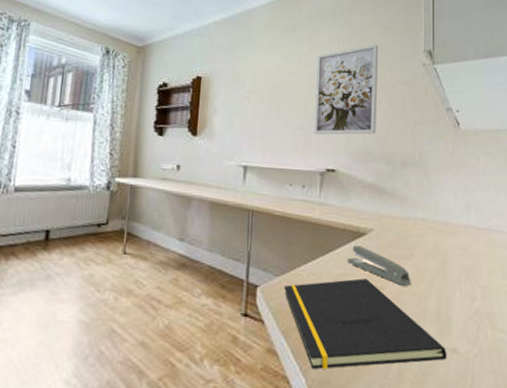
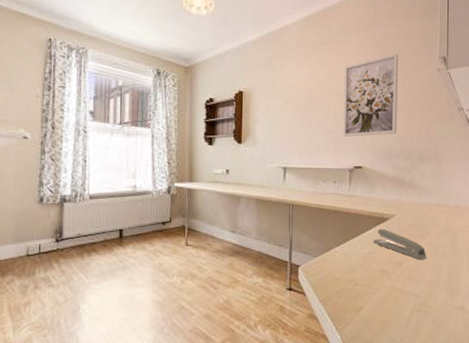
notepad: present [283,278,447,370] -> none [320,255,456,329]

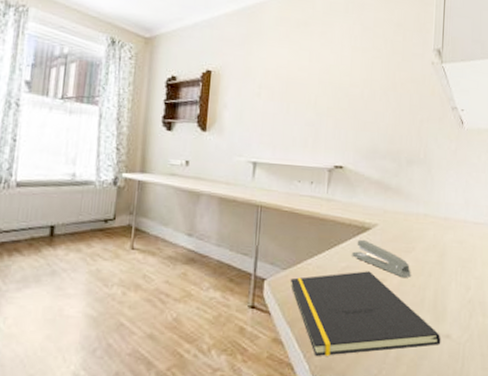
notepad: none [320,255,456,329] -> present [290,271,441,357]
wall art: present [342,54,399,137] -> none [323,41,390,132]

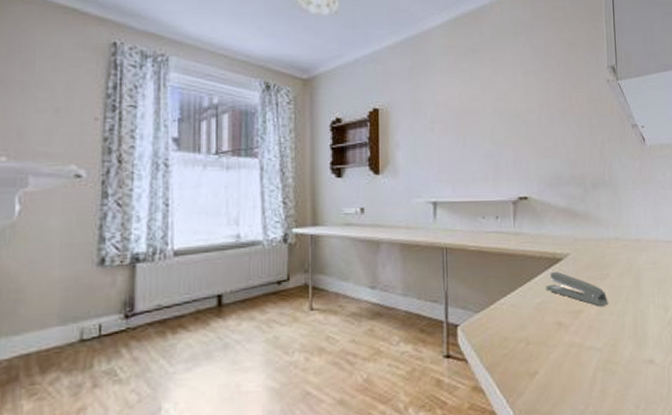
notepad: present [290,271,441,357] -> none [484,304,645,401]

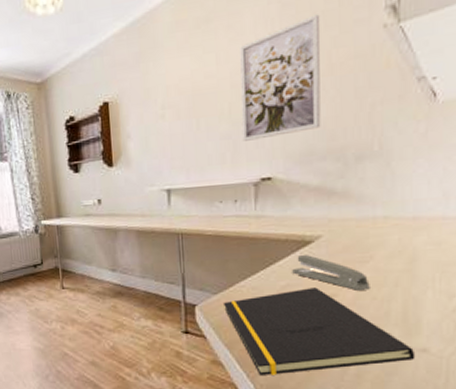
notepad: none [484,304,645,401] -> present [222,287,416,377]
wall art: none [501,62,566,161] -> present [240,14,321,141]

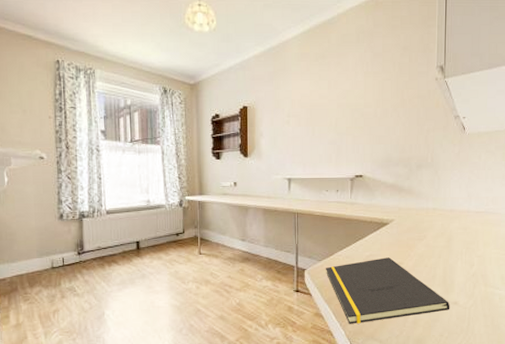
wall art: present [240,14,321,141] -> none [344,64,398,147]
stapler: present [292,255,370,290] -> none [374,233,424,260]

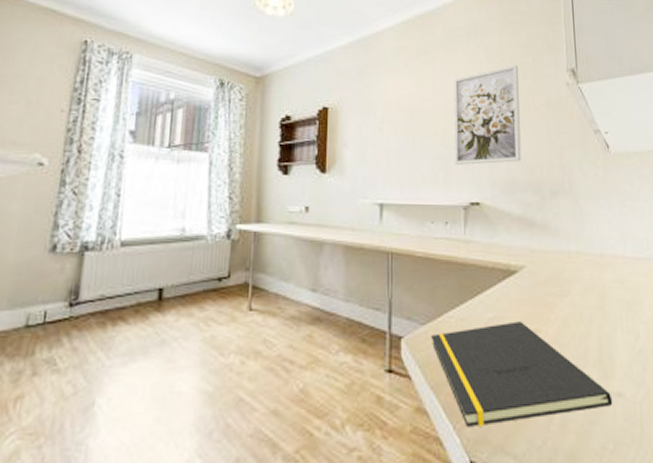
wall art: none [344,64,398,147] -> present [453,65,521,165]

